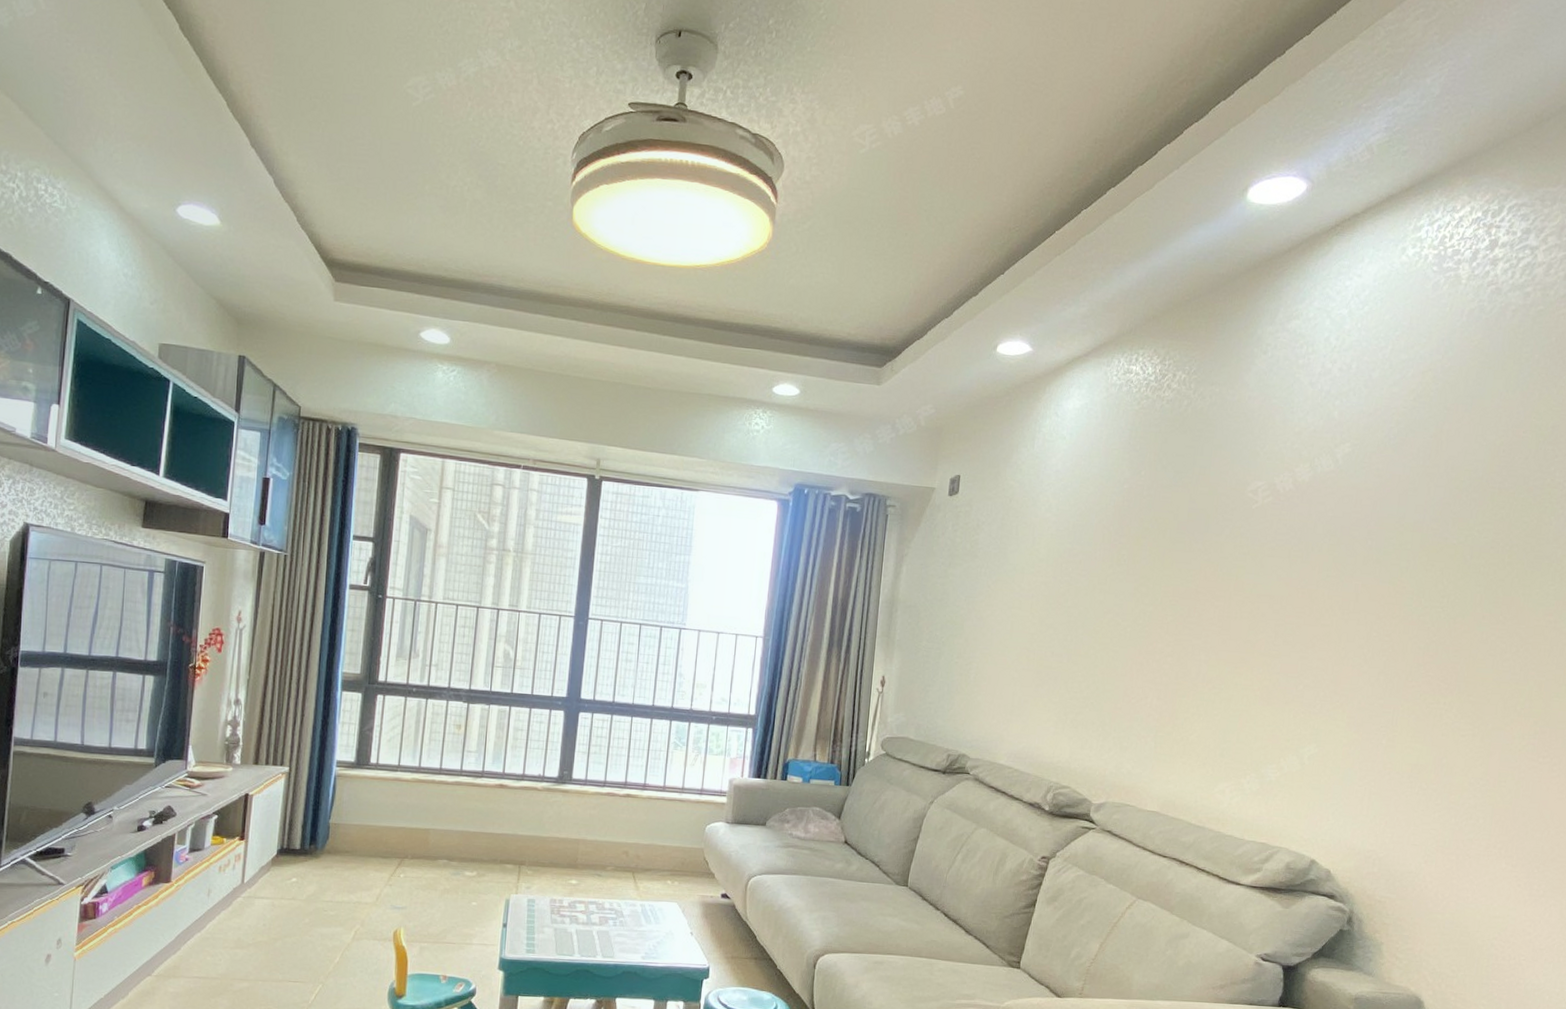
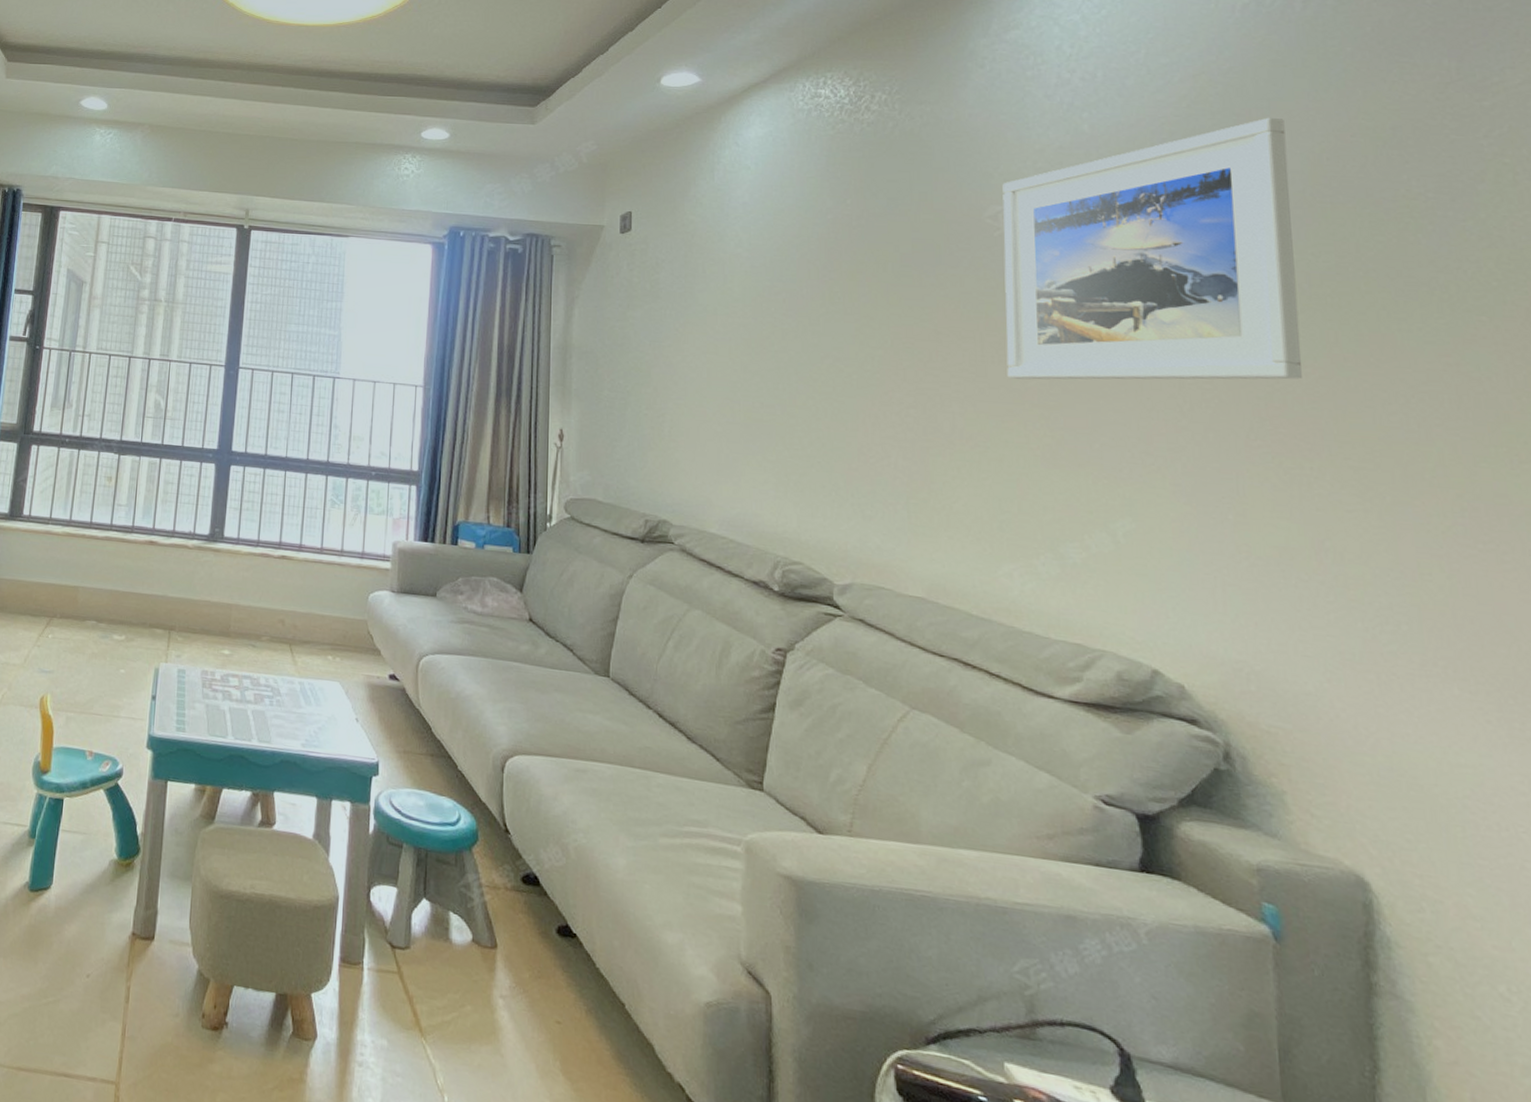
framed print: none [1245,412,1480,633] -> present [1002,117,1302,380]

